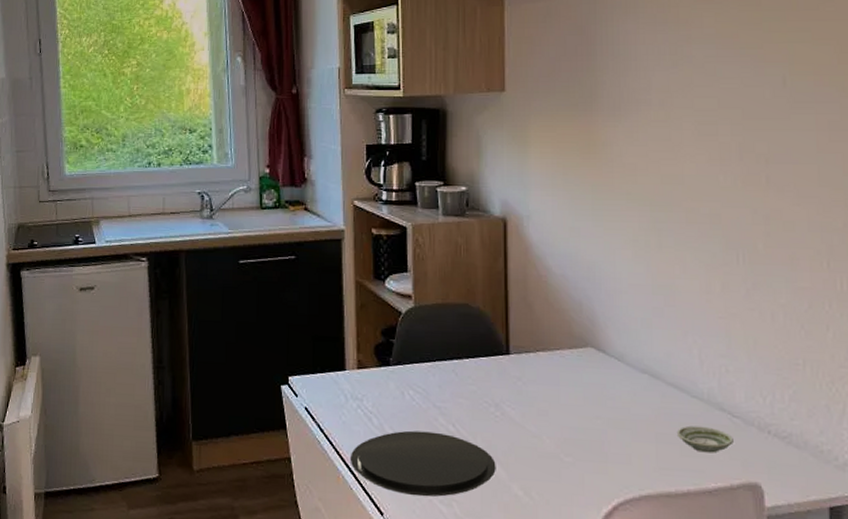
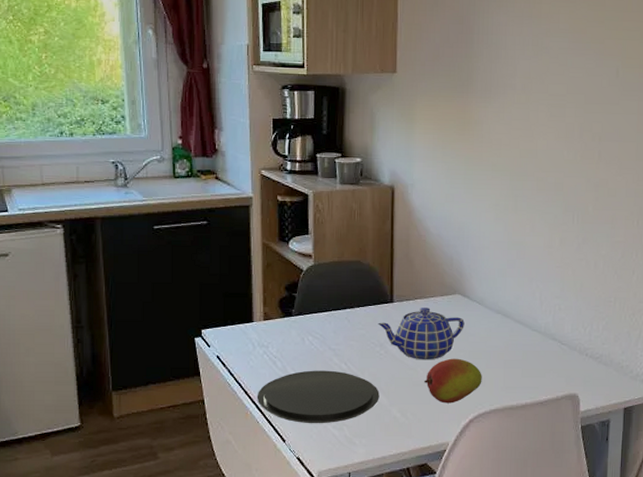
teapot: none [491,362,601,427] -> present [378,308,465,360]
fruit: none [551,426,627,484] -> present [423,358,482,404]
saucer: present [676,425,733,453] -> none [520,353,561,373]

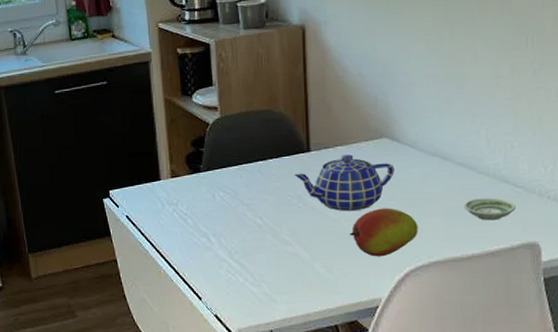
plate: present [256,370,380,424] -> none [169,226,300,281]
saucer: none [520,353,561,373] -> present [463,198,515,221]

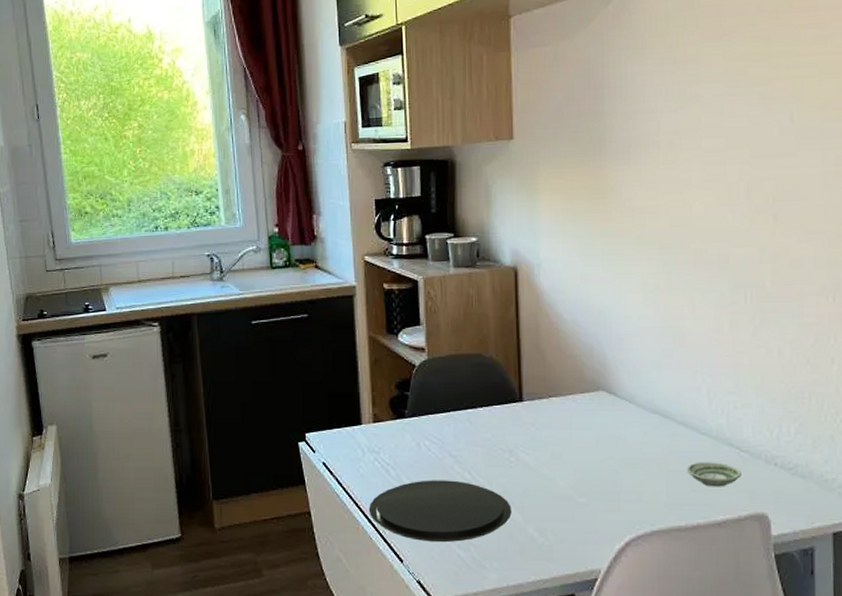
plate: none [169,226,300,281] -> present [368,480,512,543]
teapot: present [294,155,394,212] -> none [505,407,612,470]
fruit: present [349,208,418,257] -> none [564,467,639,522]

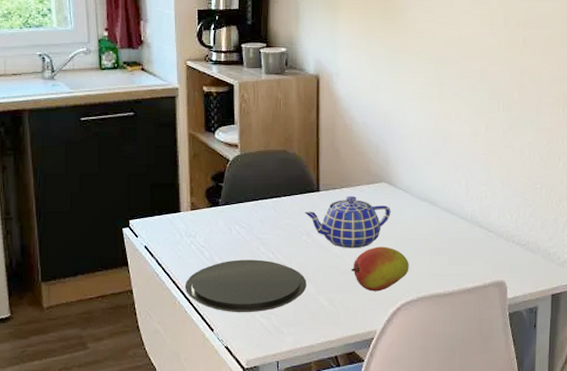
teapot: none [505,407,612,470] -> present [304,196,391,249]
fruit: none [564,467,639,522] -> present [350,246,409,292]
saucer: present [686,462,741,487] -> none [446,240,488,261]

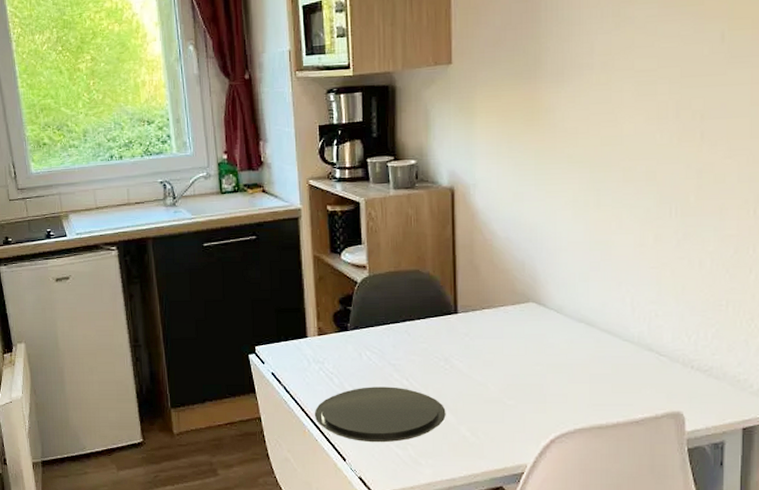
teapot: present [304,196,391,249] -> none [441,318,541,375]
fruit: present [350,246,409,292] -> none [495,373,564,422]

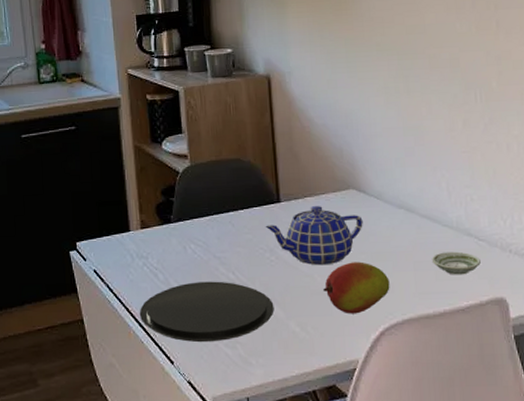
teapot: none [441,318,541,375] -> present [265,206,363,266]
fruit: none [495,373,564,422] -> present [322,261,390,314]
saucer: none [608,366,660,389] -> present [431,251,481,275]

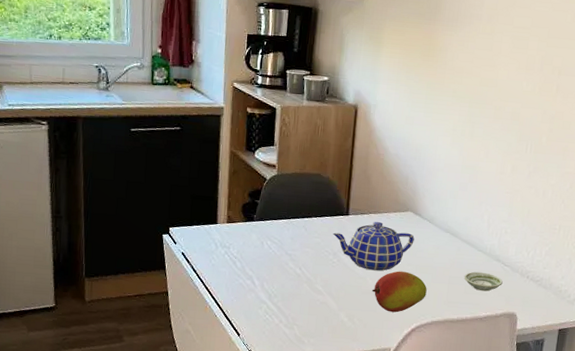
plate: present [139,281,274,343] -> none [216,272,330,322]

